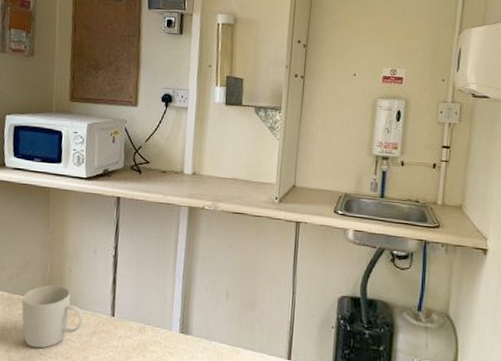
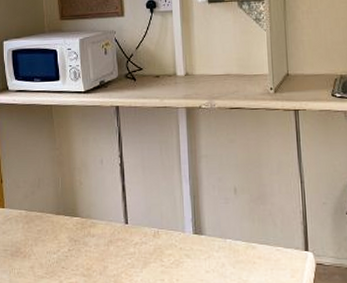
mug: present [21,285,84,349] -> none [39,199,99,262]

